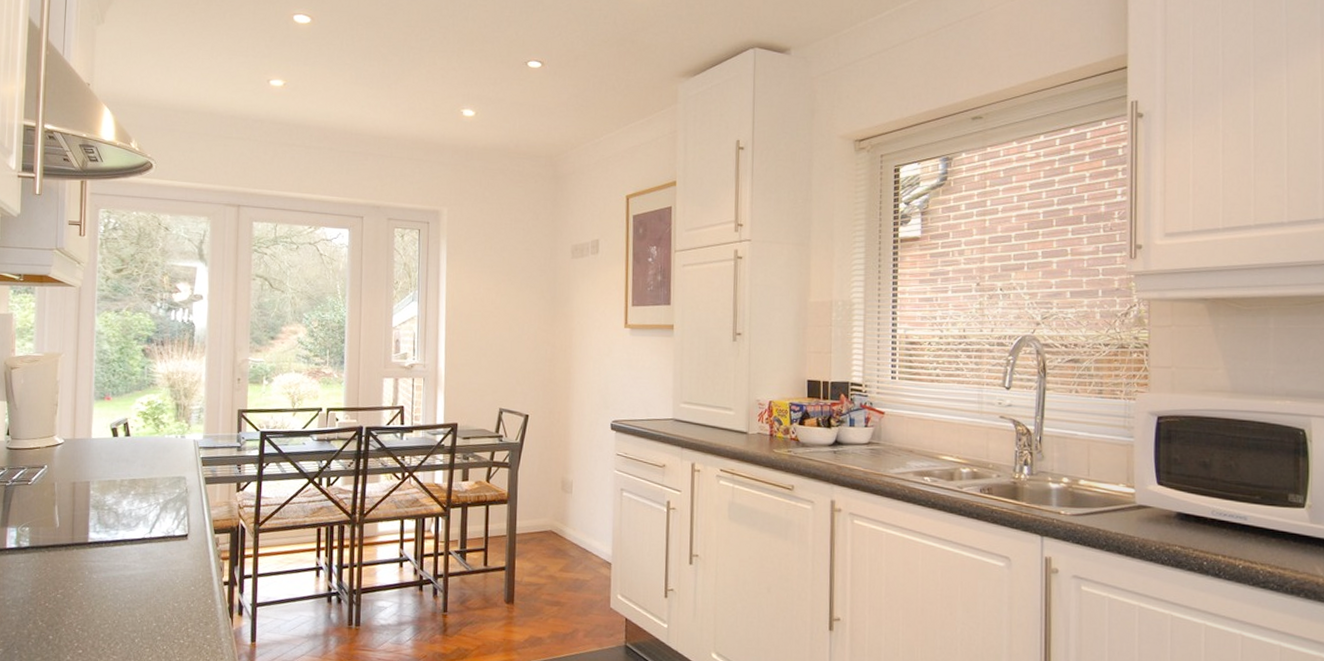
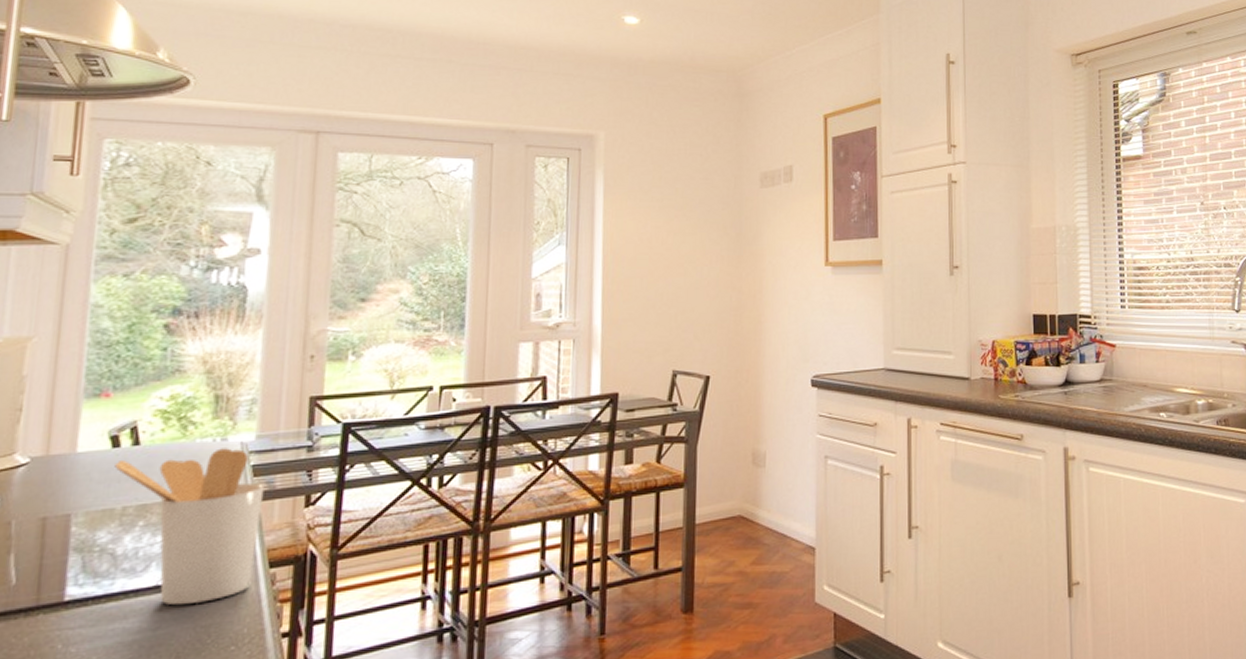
utensil holder: none [115,443,210,554] -> present [114,448,265,606]

